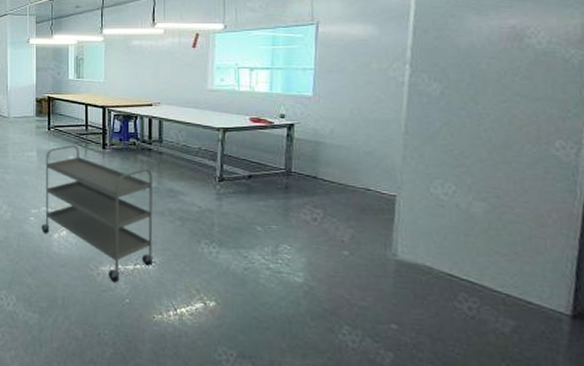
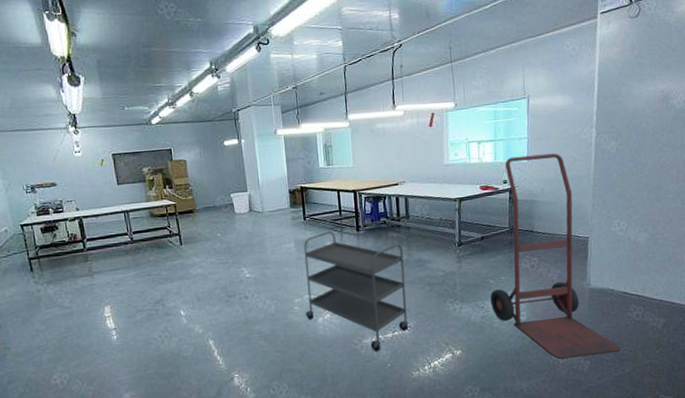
hand truck: none [257,89,442,350] -> present [490,153,621,359]

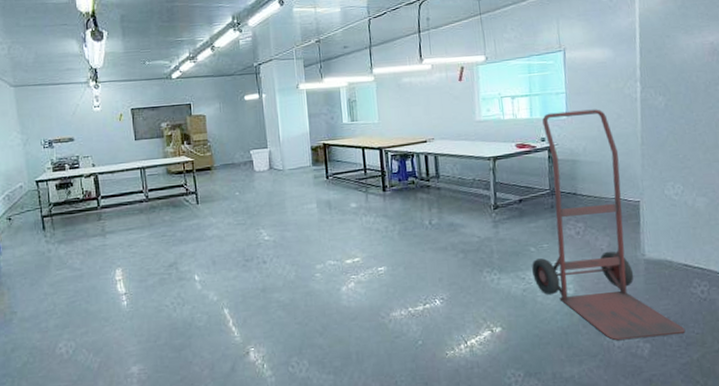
utility cart: present [303,230,409,352] -> none [326,190,442,327]

